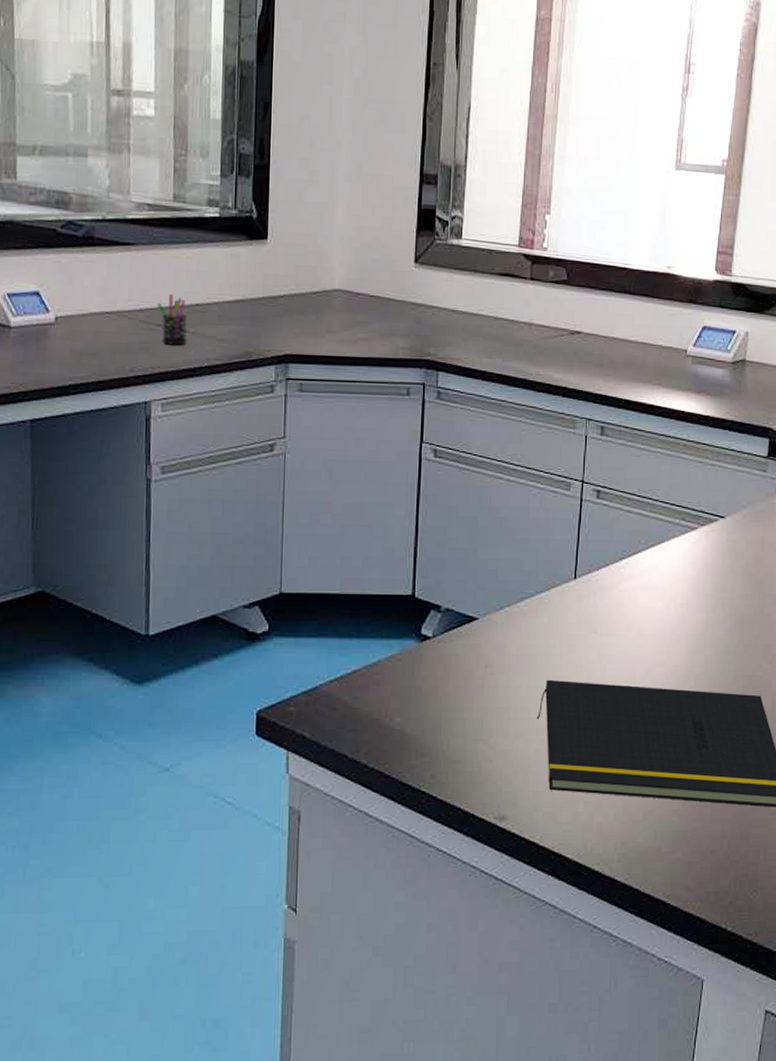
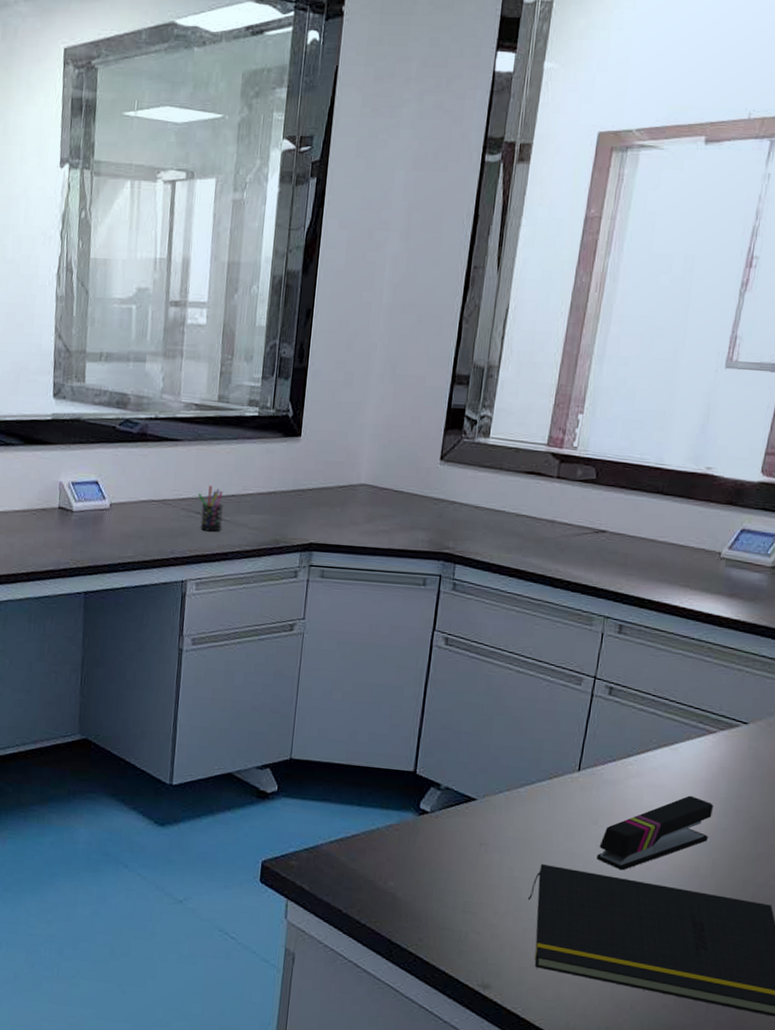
stapler: none [599,594,701,678] -> present [596,795,713,871]

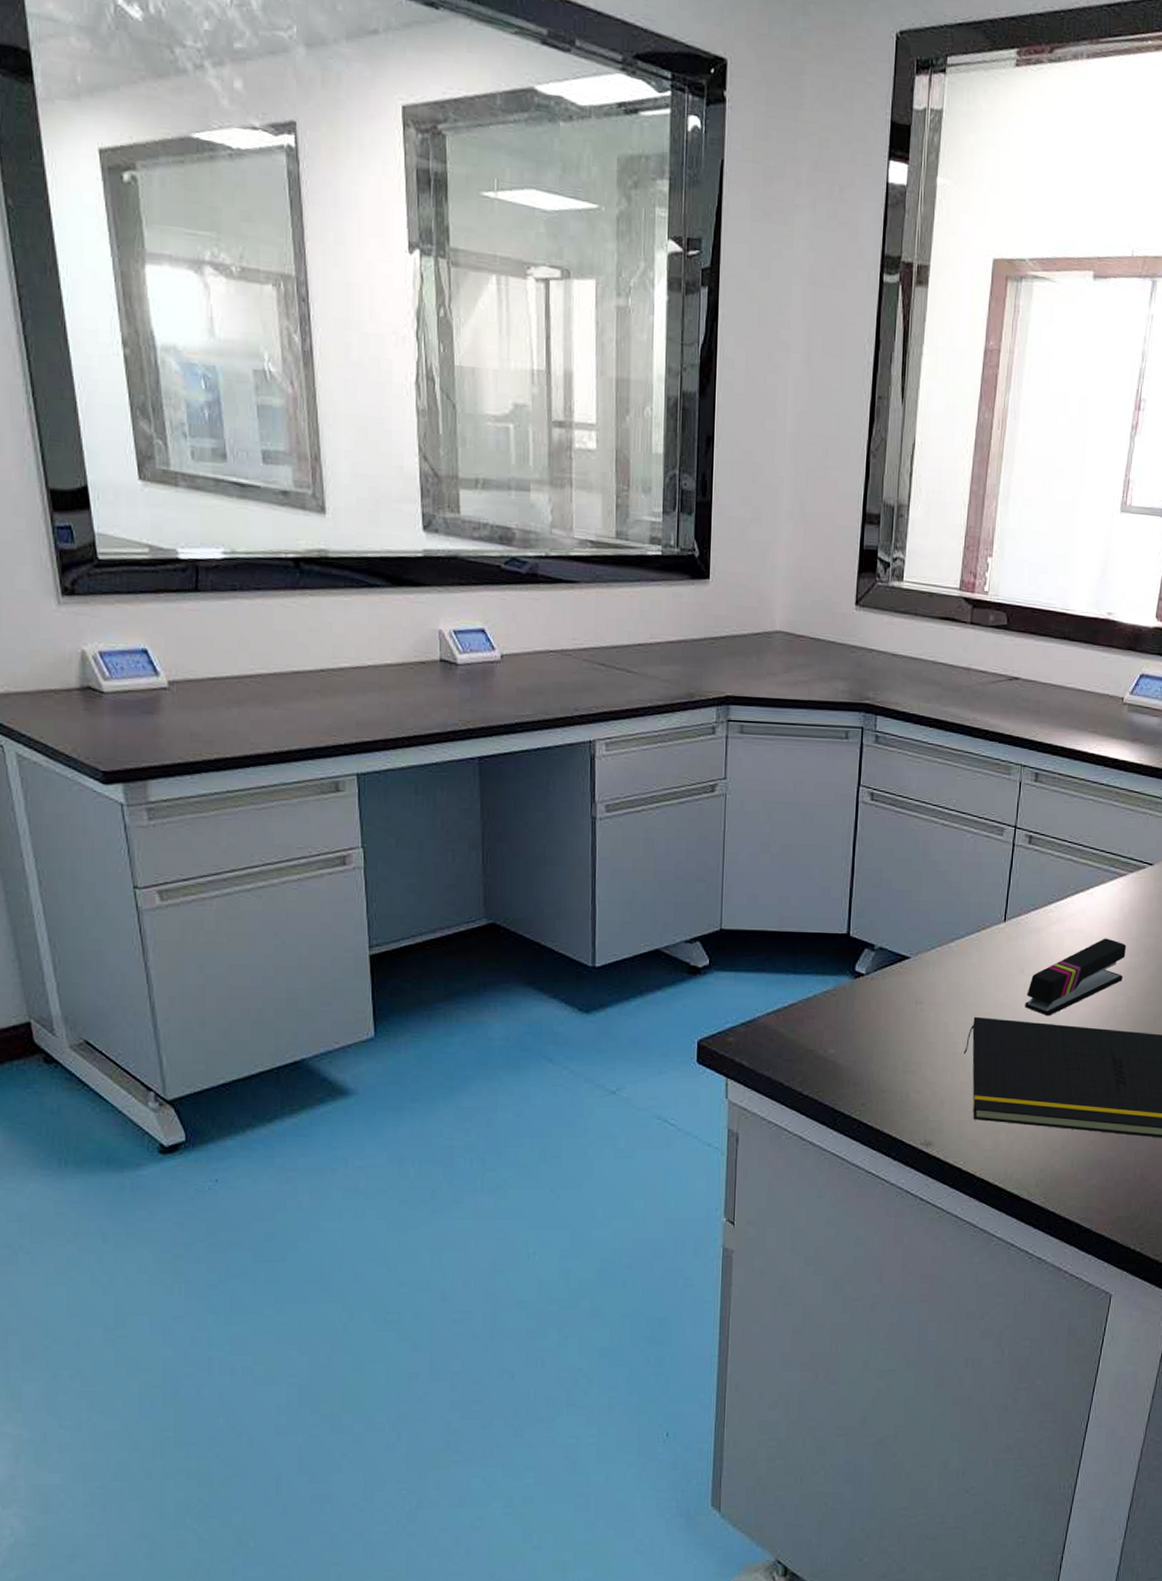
pen holder: present [198,486,223,532] -> none [601,634,630,685]

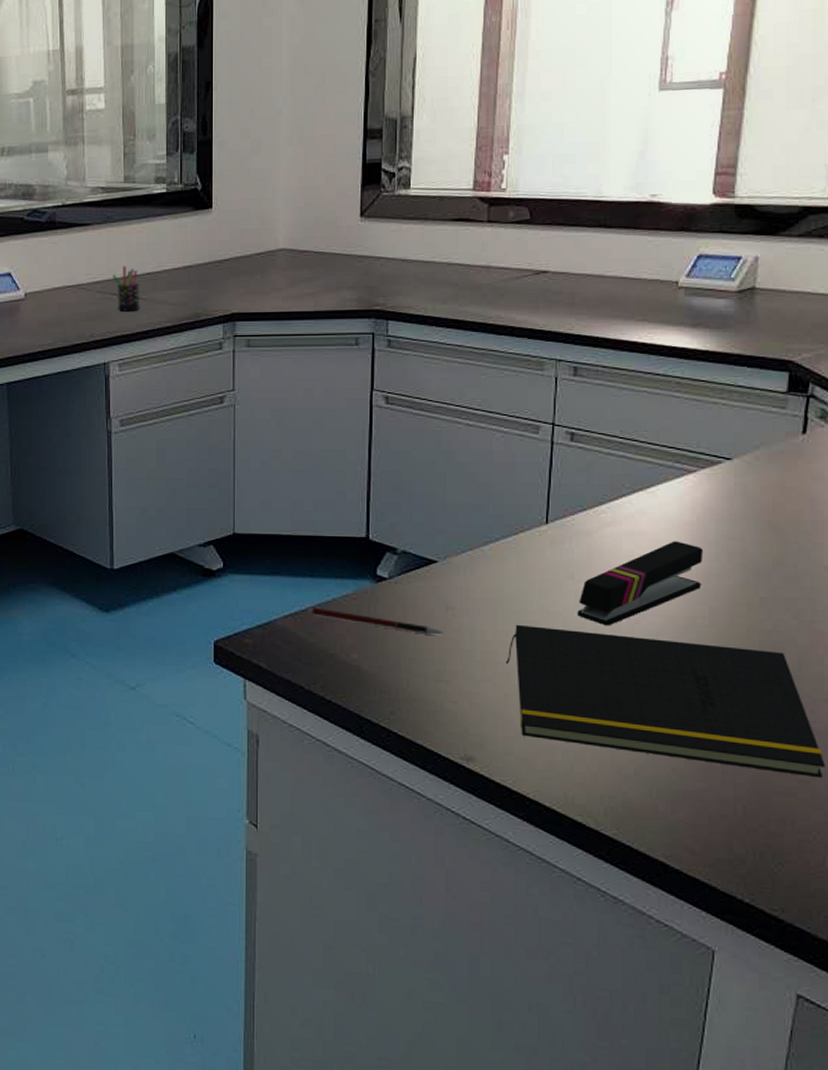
pen holder: none [601,634,630,685] -> present [113,266,139,311]
pen: none [790,1004,912,1027] -> present [308,607,443,634]

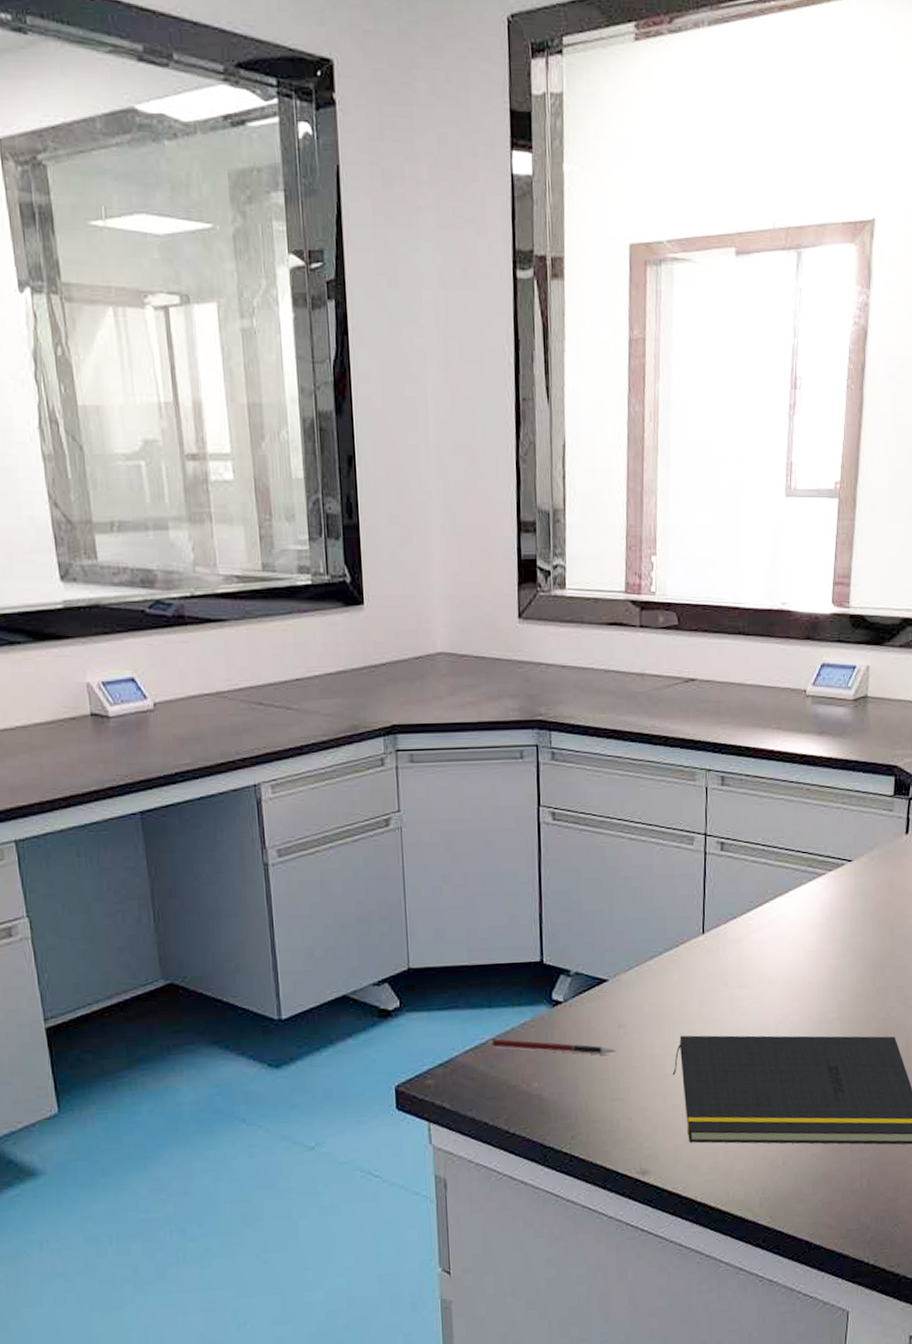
pen holder: present [113,266,139,311] -> none [257,671,290,724]
stapler: present [577,541,703,626] -> none [732,941,832,1029]

